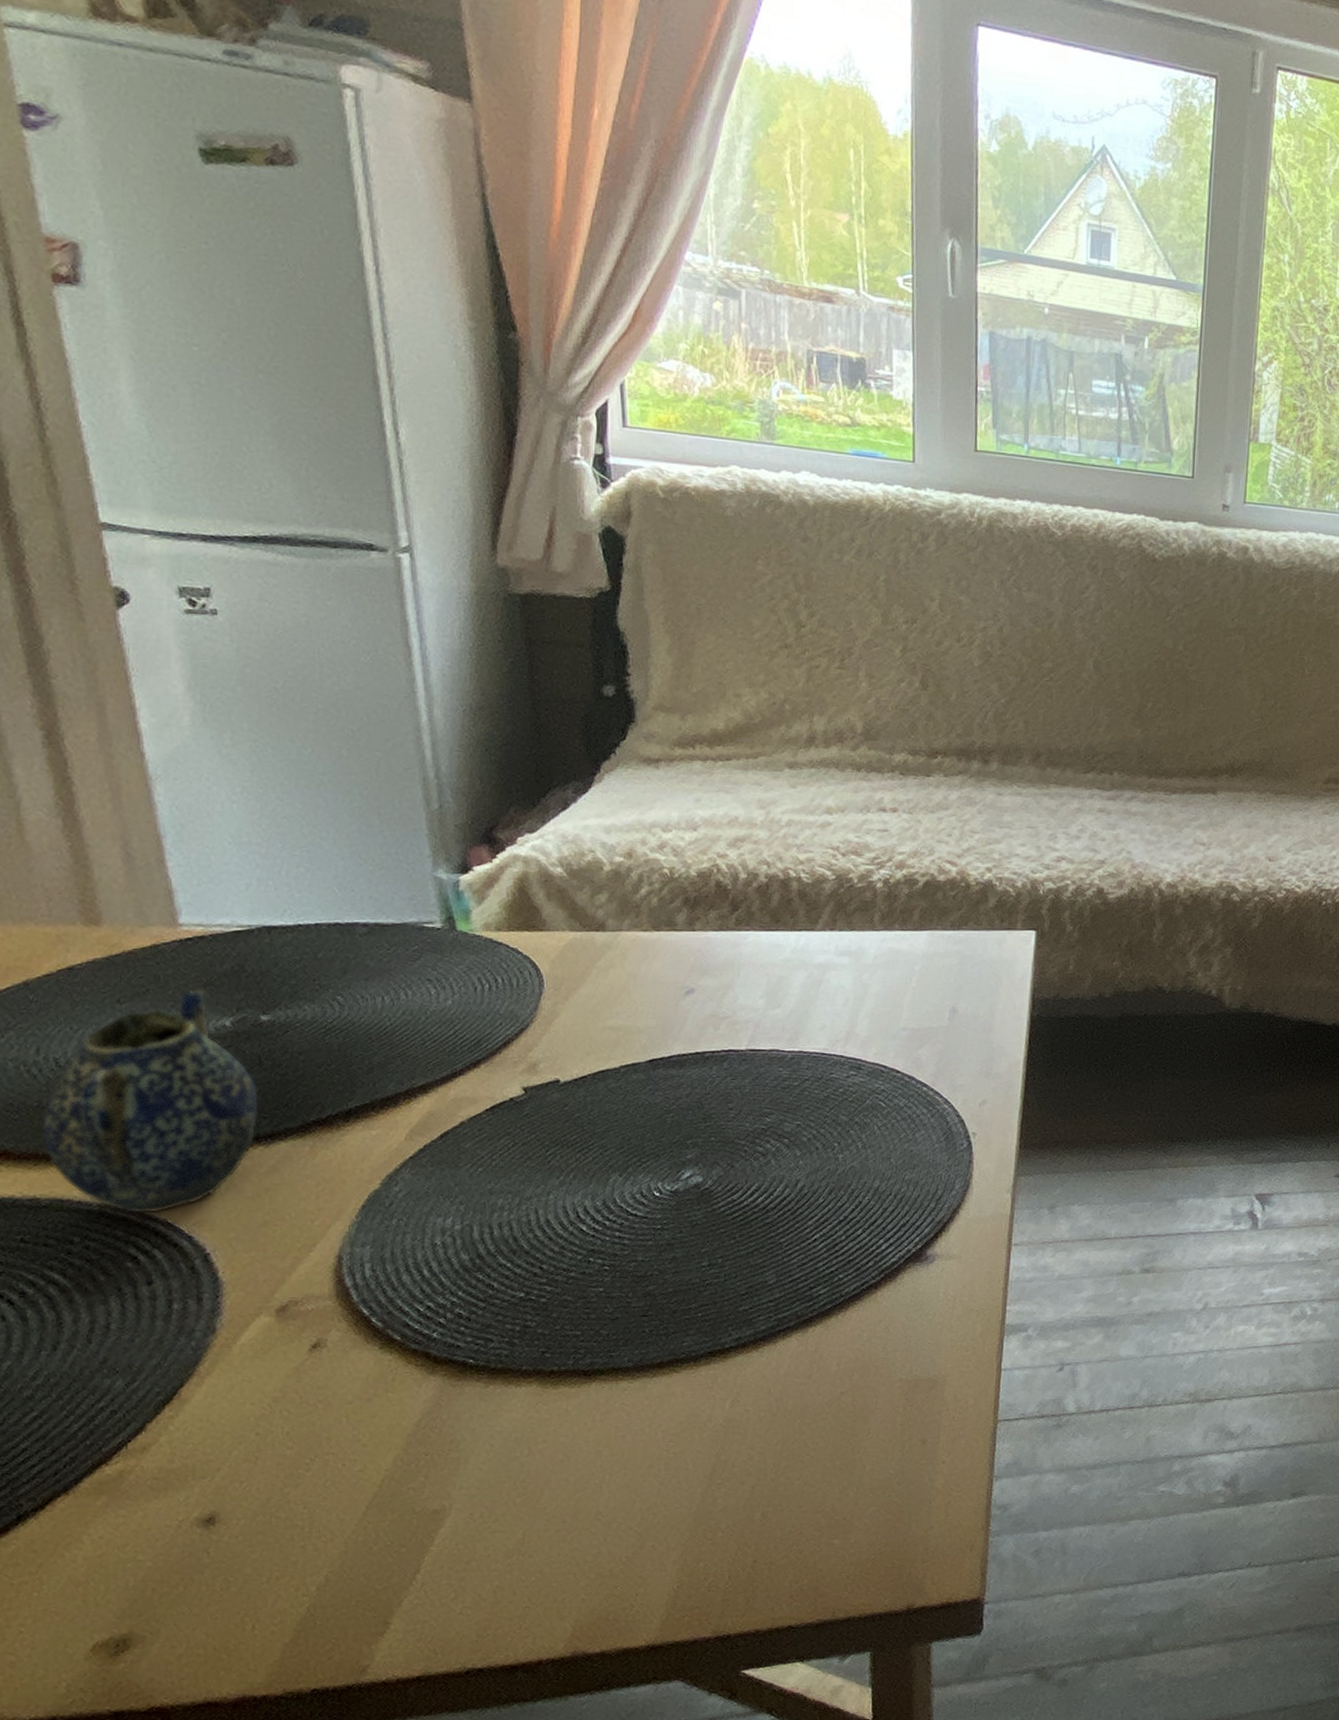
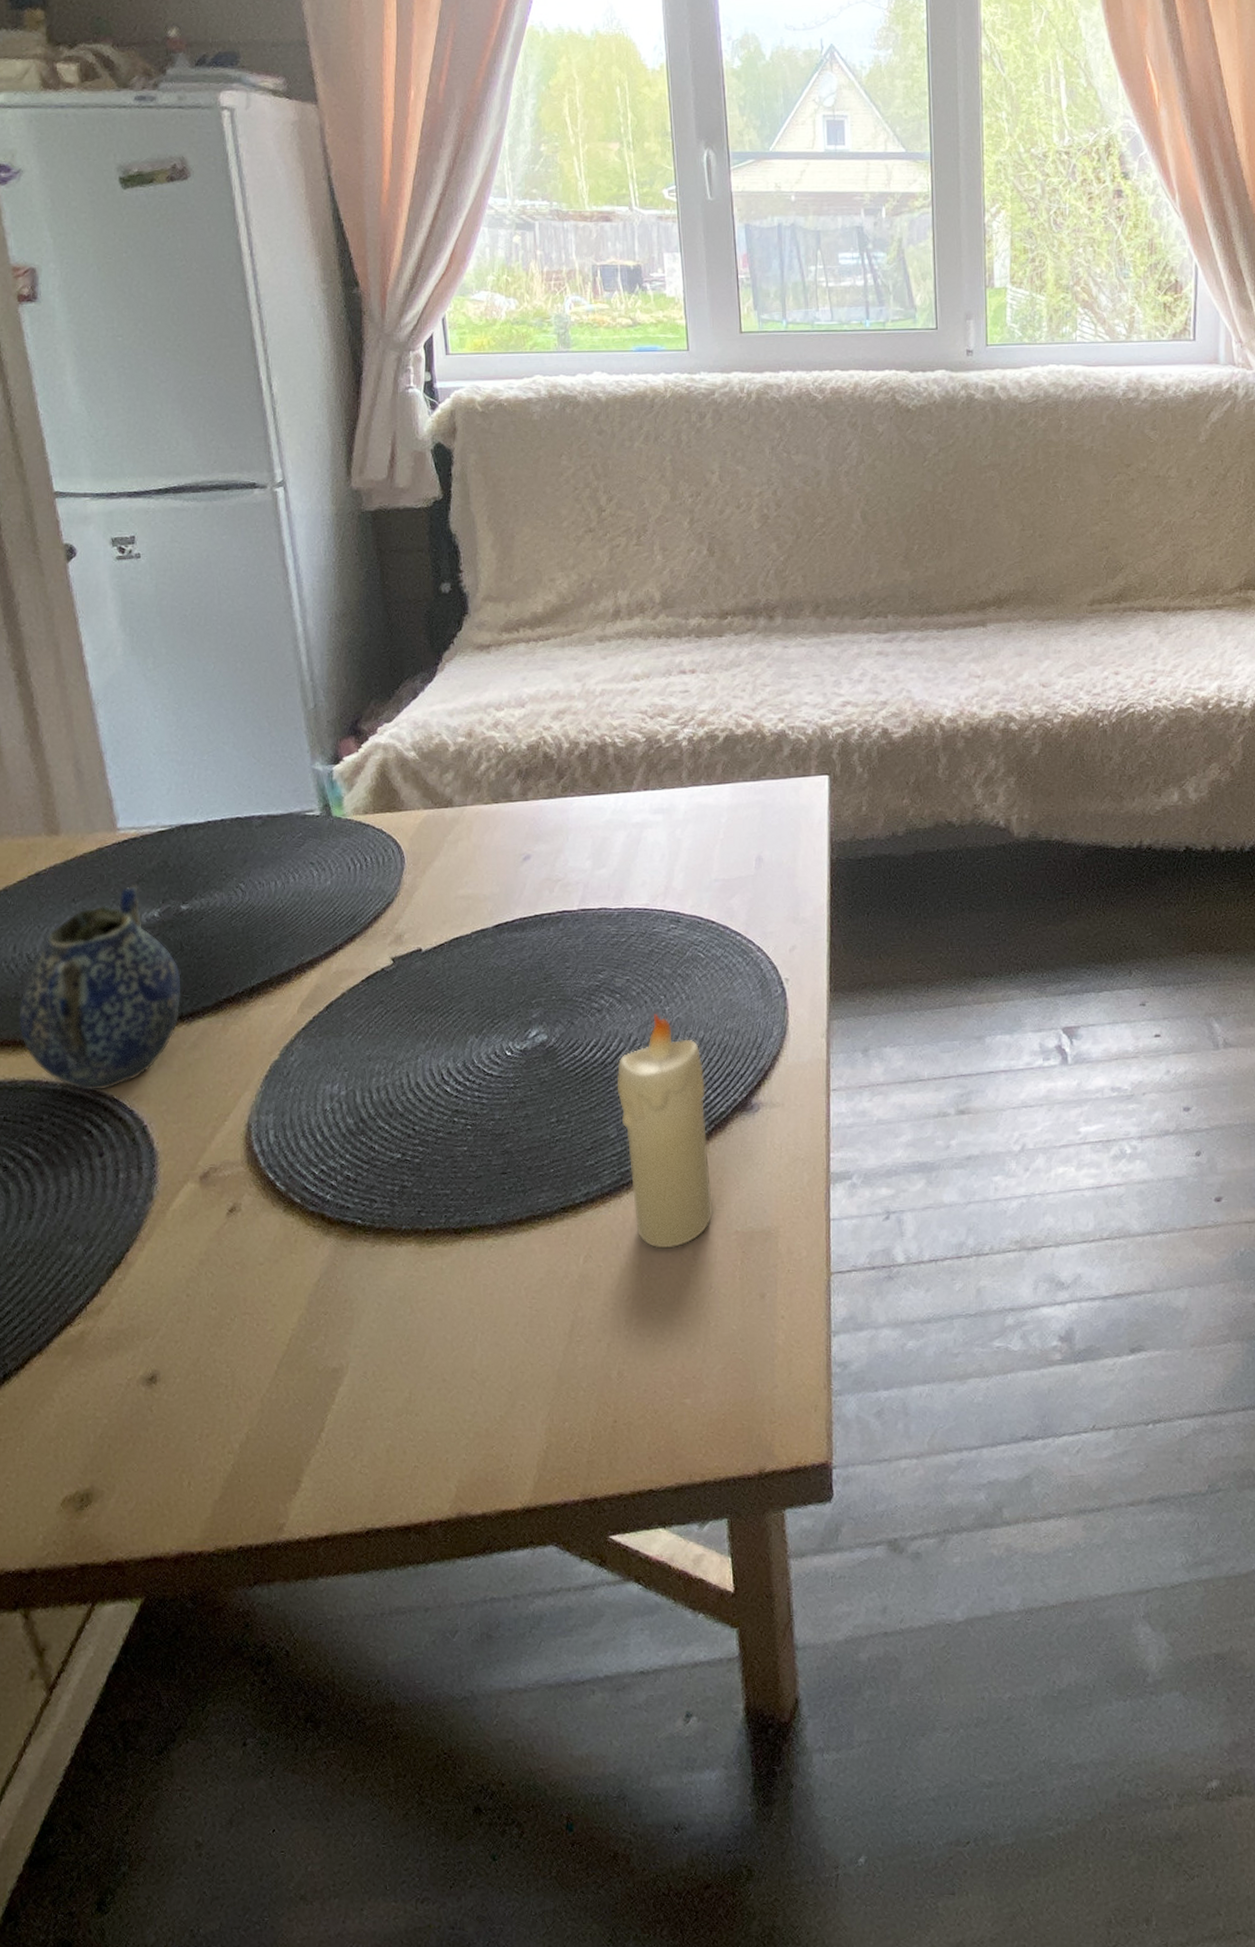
candle: none [778,1161,877,1395] -> present [616,1014,713,1249]

